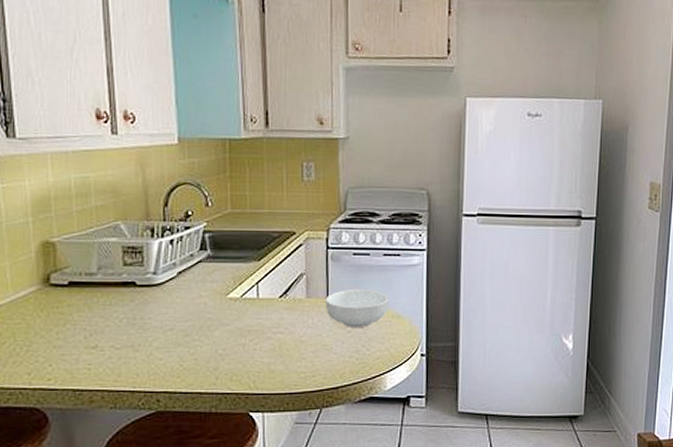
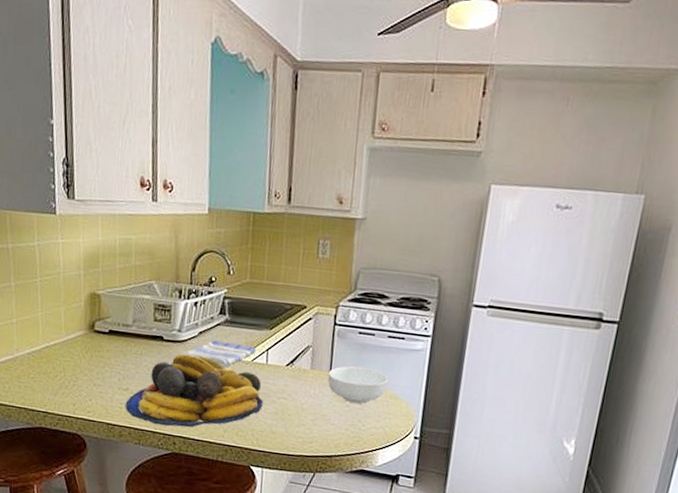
fruit bowl: none [94,298,257,383] -> present [125,354,263,428]
dish towel: none [157,279,245,307] -> present [180,340,256,367]

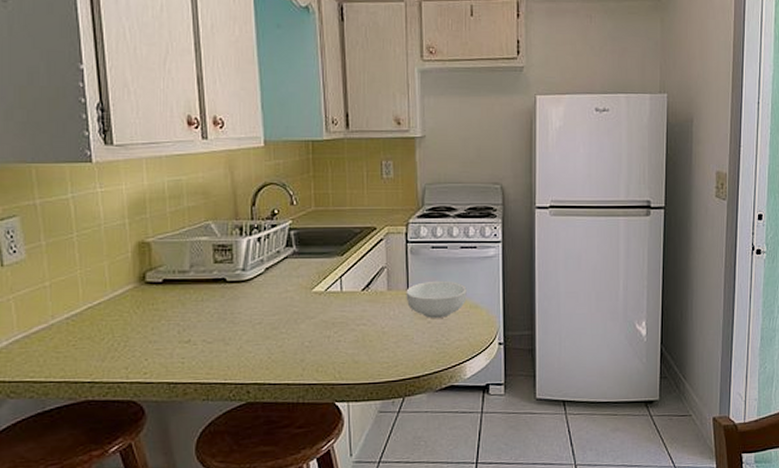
fruit bowl: present [125,354,263,428] -> none [188,293,342,375]
dish towel: present [180,340,256,367] -> none [246,274,329,301]

